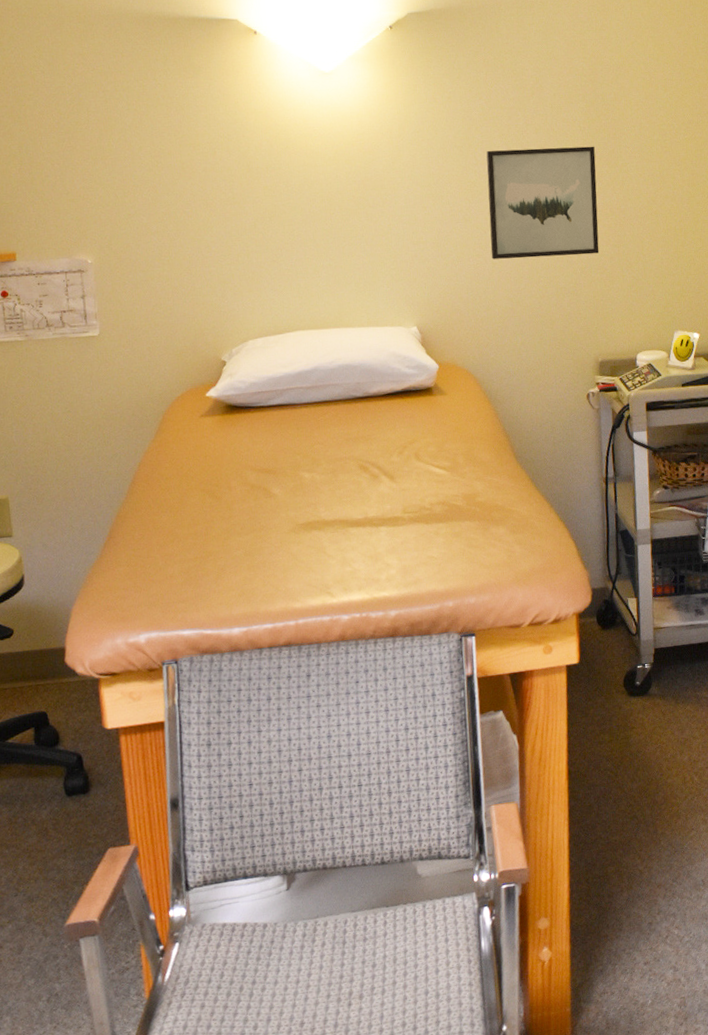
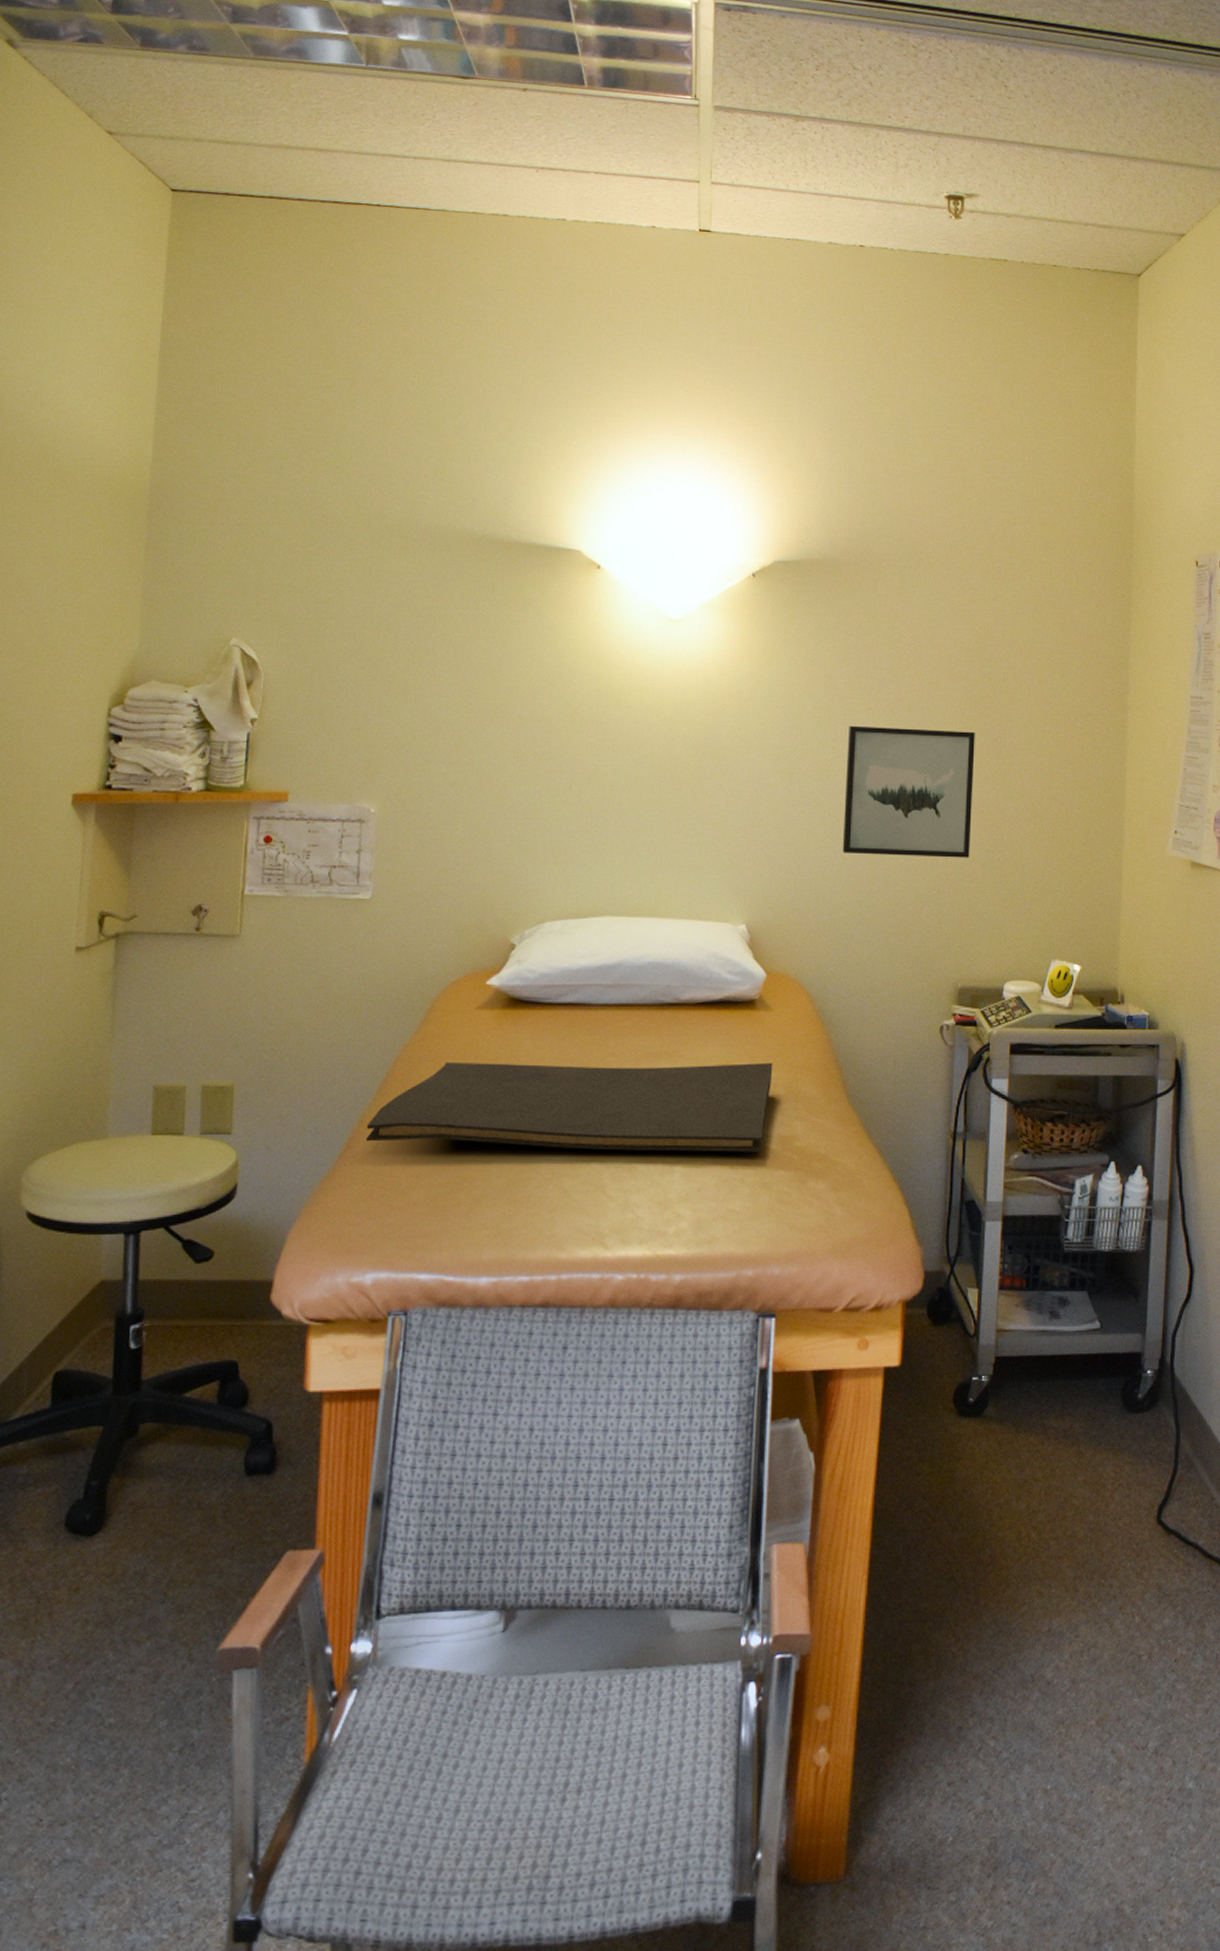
hand towel: none [122,436,453,532] -> present [365,1061,773,1152]

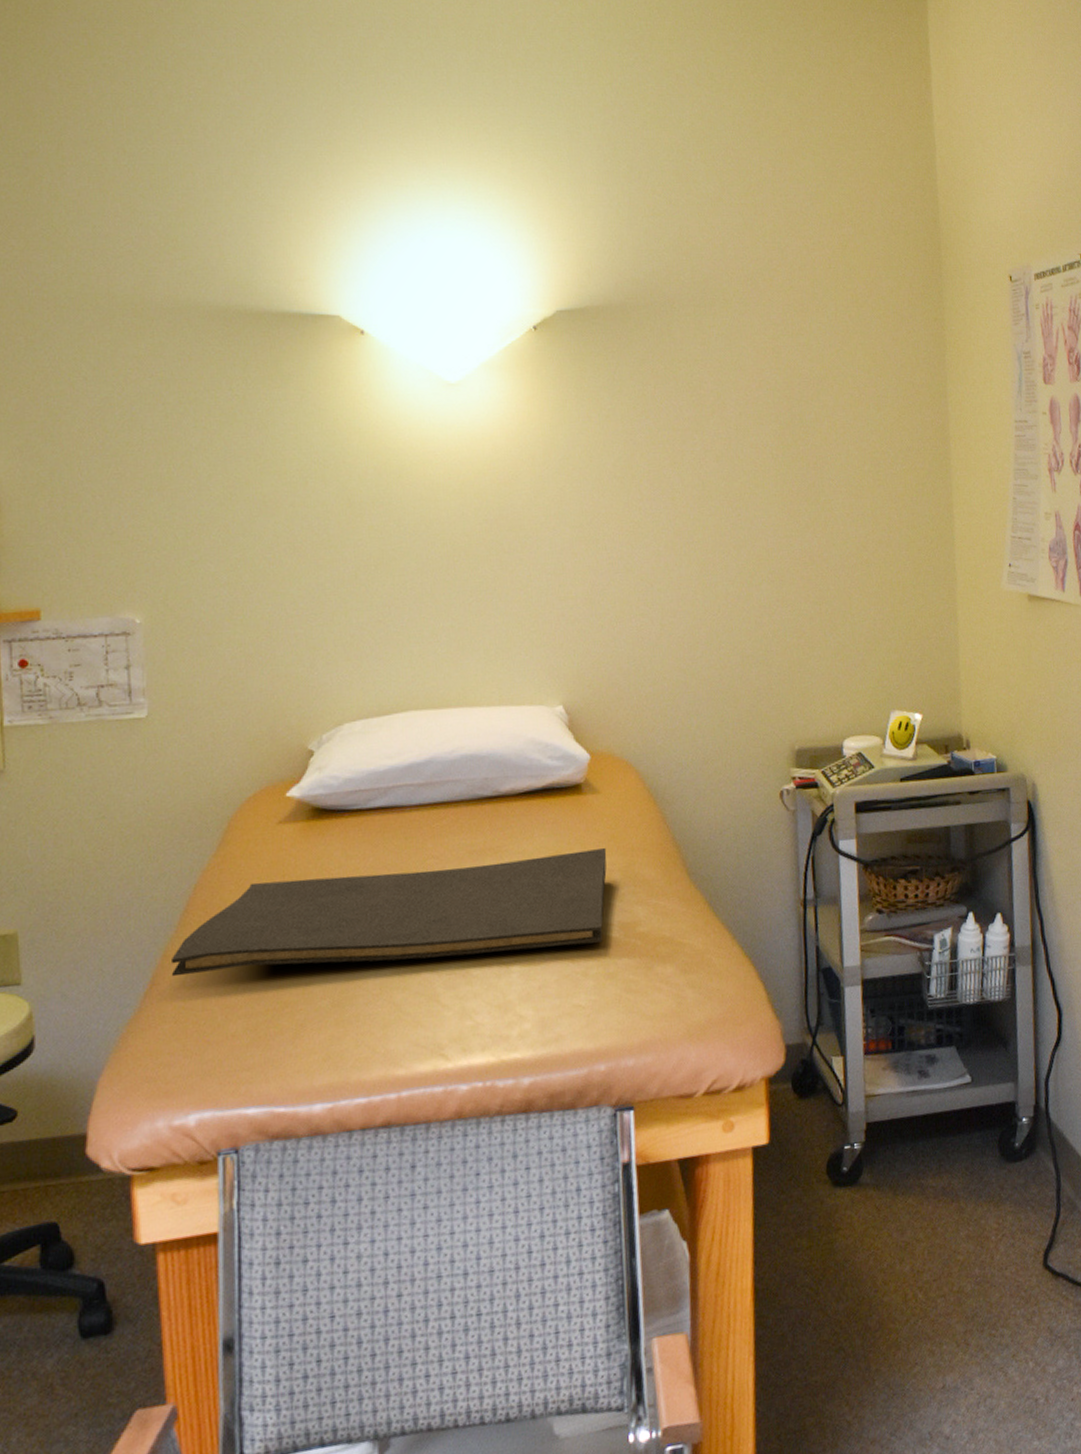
wall art: present [842,725,975,858] -> none [654,478,796,620]

